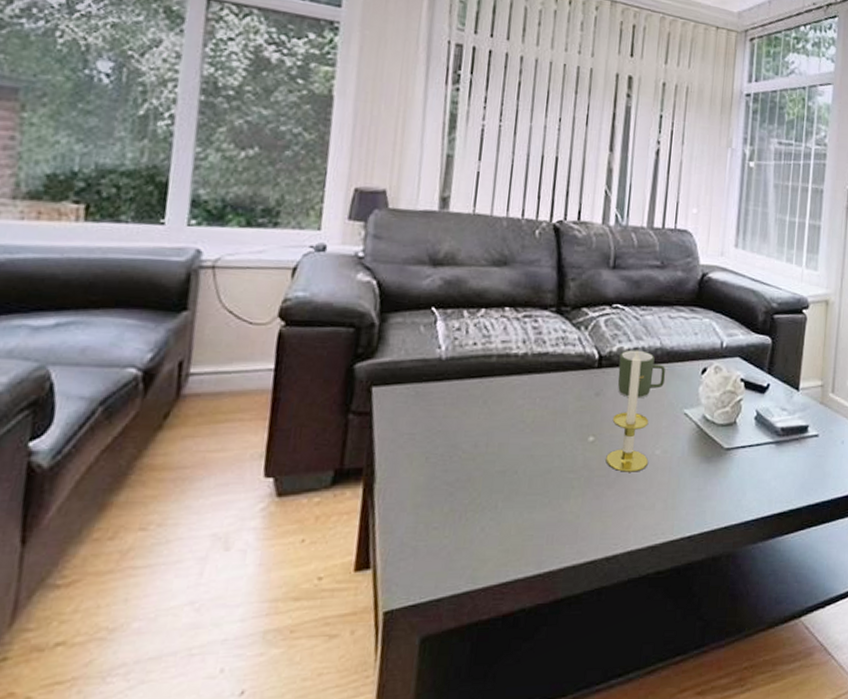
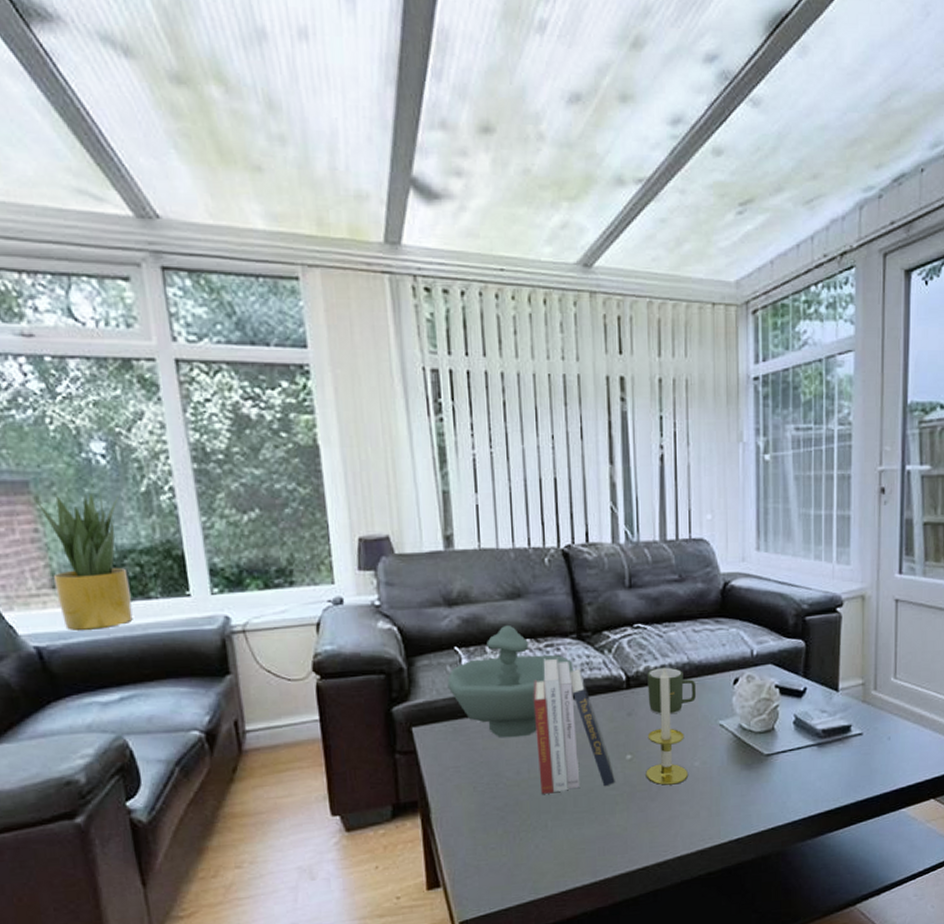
planter: none [14,104,115,248] -> present [33,489,133,630]
decorative bowl: none [417,291,549,408] -> present [447,624,574,738]
books: none [496,328,575,471] -> present [533,657,615,794]

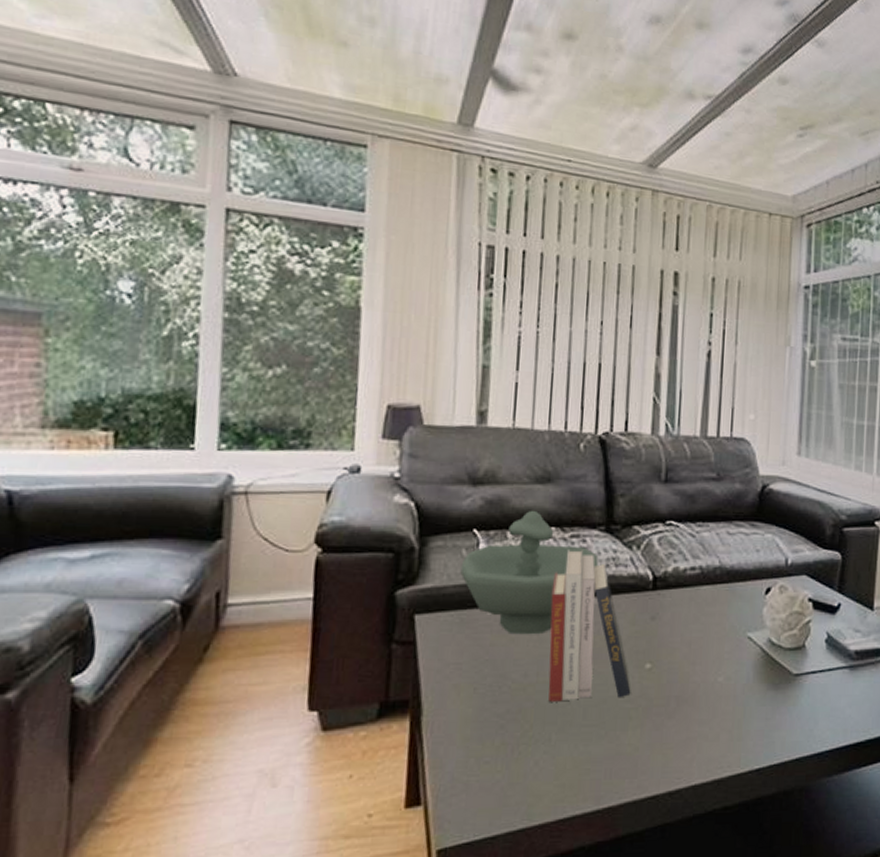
planter: present [33,489,133,630] -> none [42,328,138,477]
candle: present [646,666,688,785] -> none [664,568,710,701]
mug: present [647,667,697,715] -> none [674,569,726,622]

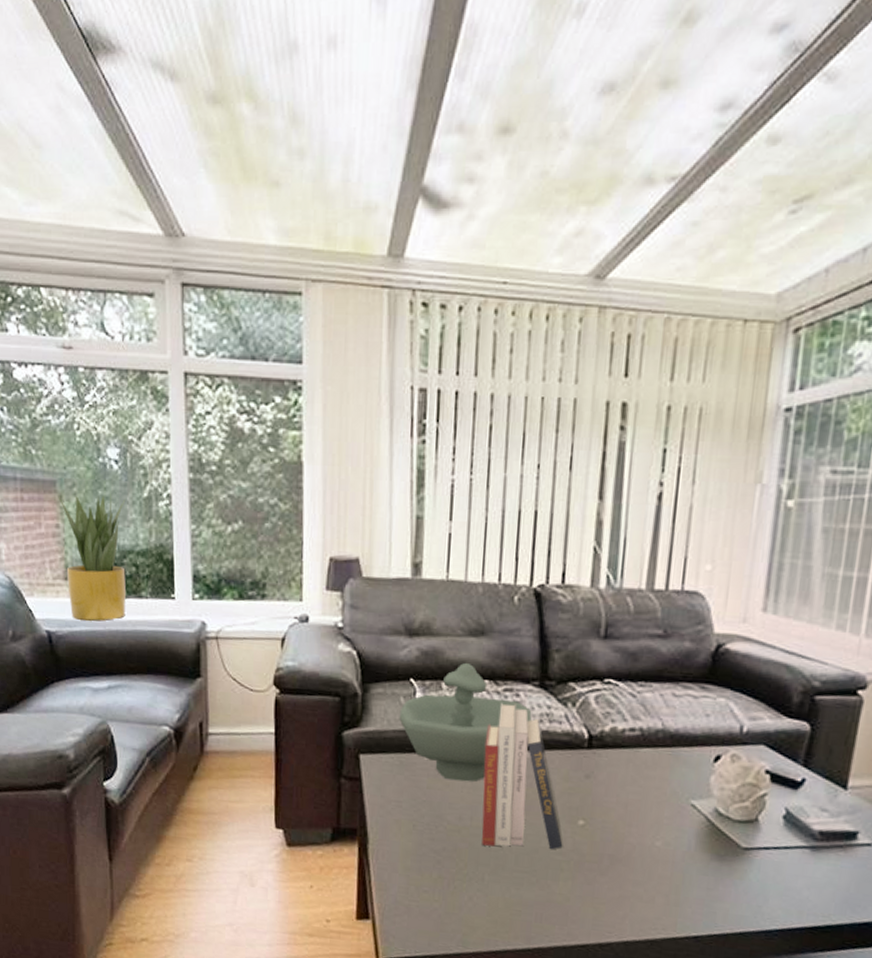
planter: none [42,328,138,477] -> present [58,492,126,621]

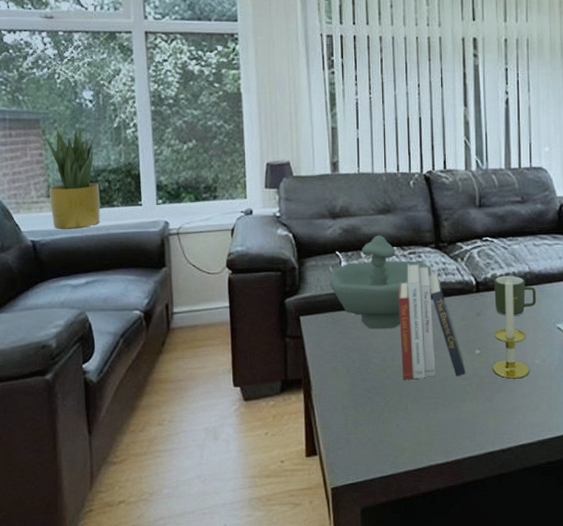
candle: none [597,729,648,862] -> present [492,274,529,379]
mug: none [610,730,669,785] -> present [494,275,537,317]

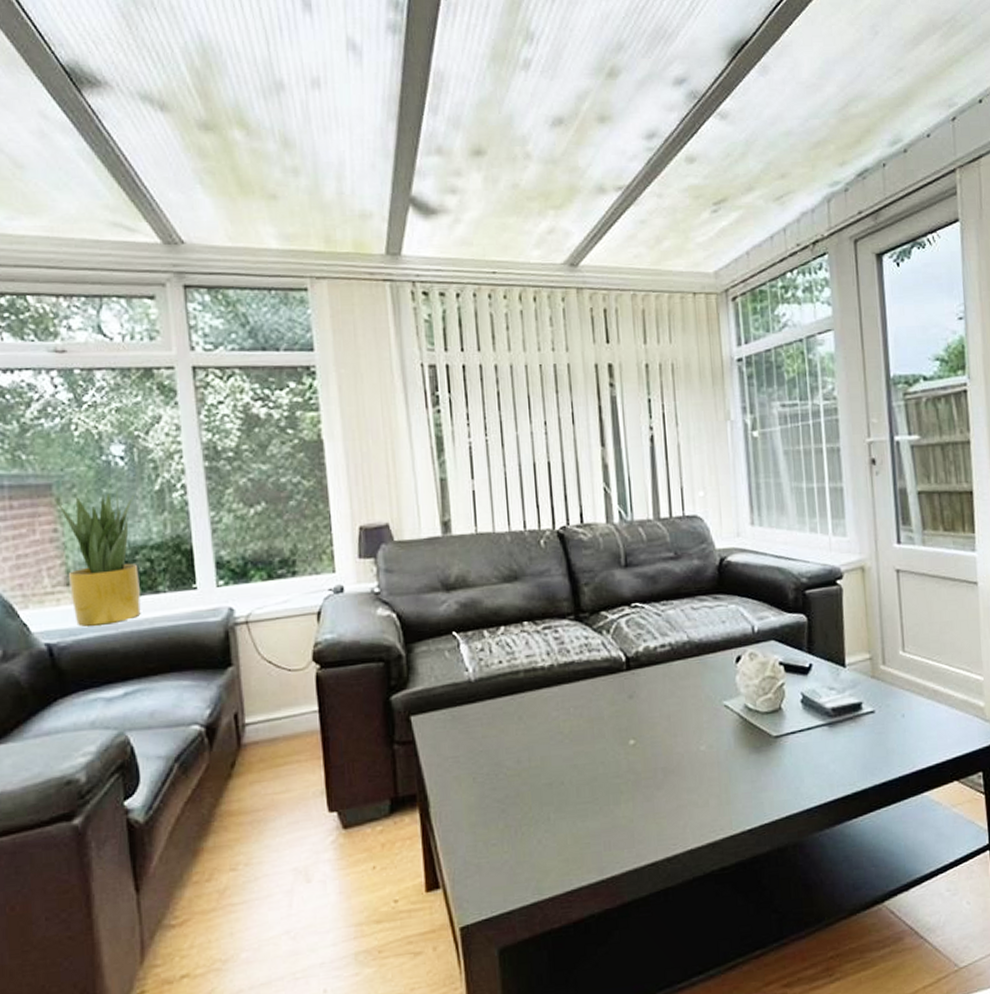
decorative bowl: present [329,235,432,330] -> none [446,608,572,725]
books: present [398,263,466,380] -> none [532,639,619,784]
candle: present [492,274,529,379] -> none [650,645,694,772]
mug: present [494,275,537,317] -> none [647,646,699,696]

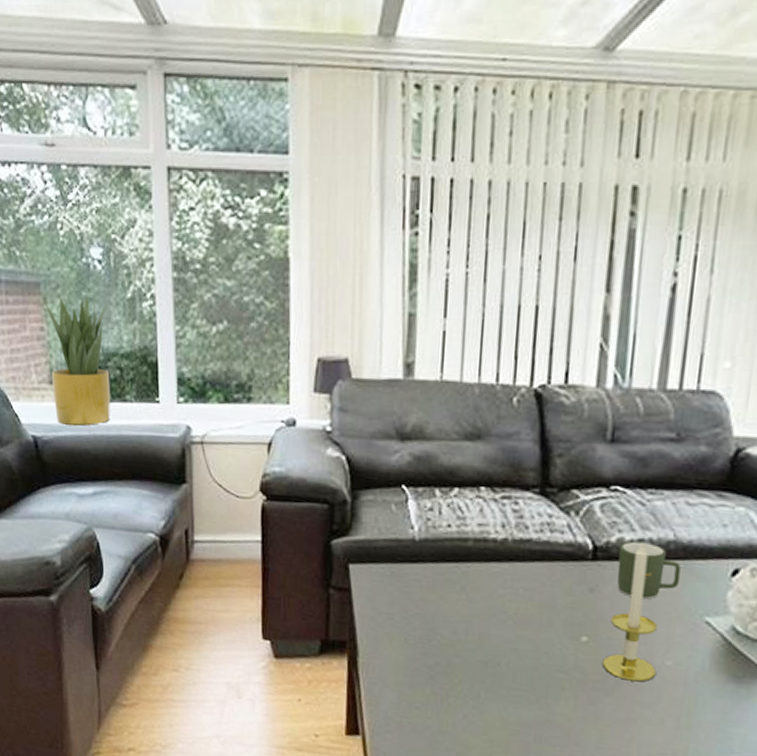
mug: none [647,646,699,696] -> present [617,541,681,600]
candle: none [650,645,694,772] -> present [602,540,658,682]

